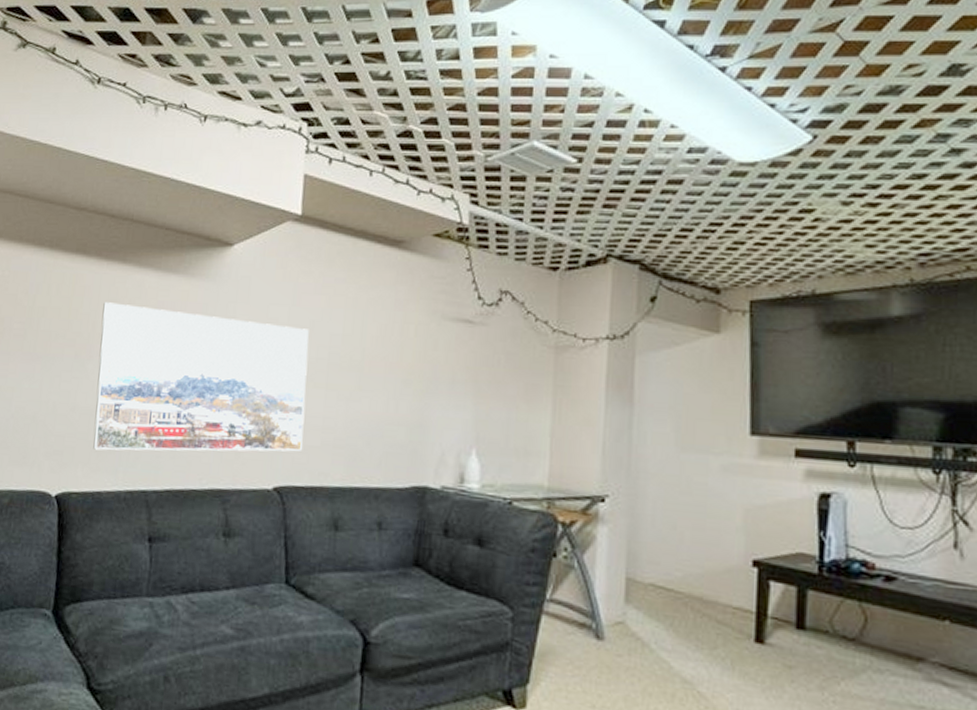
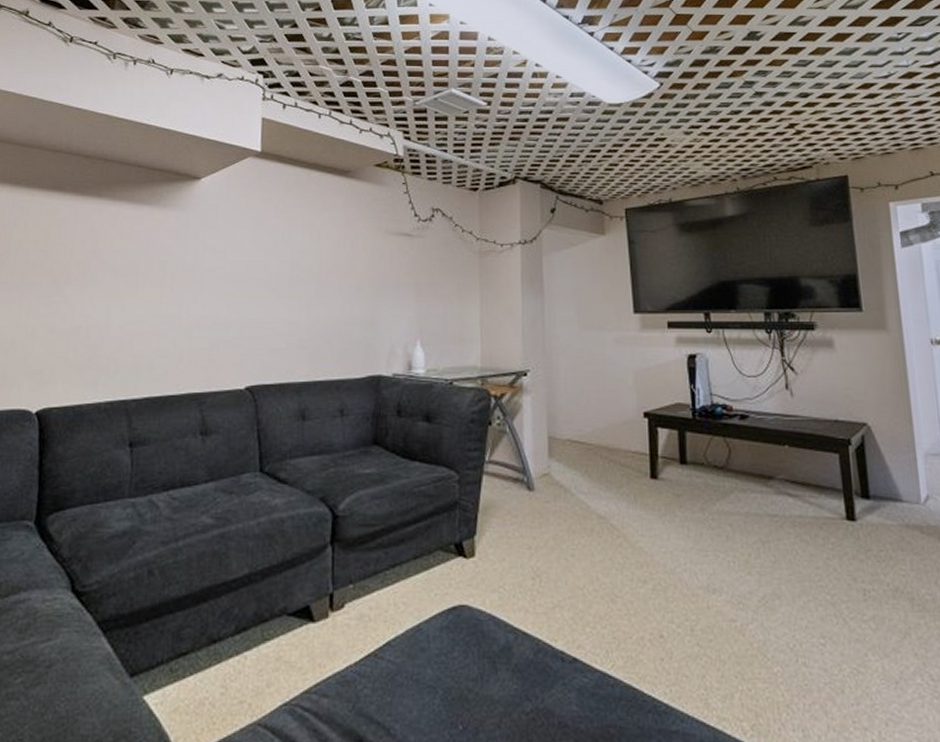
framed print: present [93,302,309,452] -> none [73,233,272,367]

